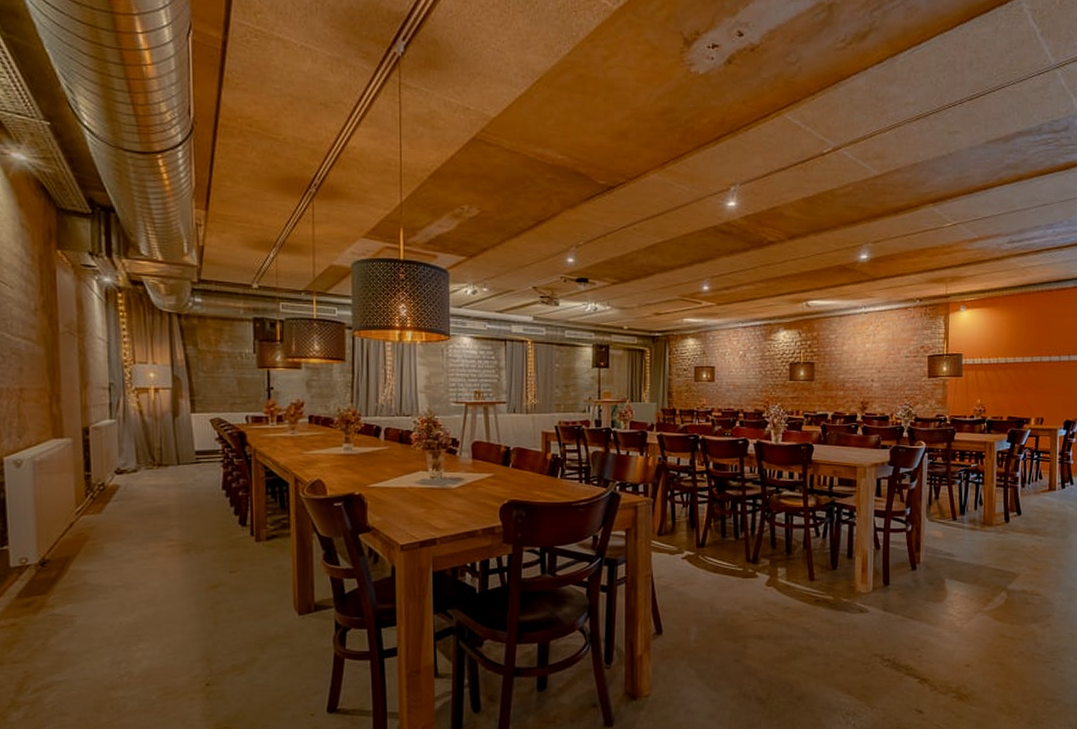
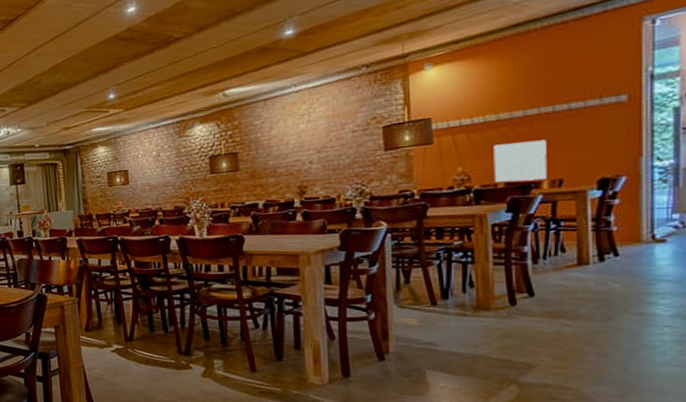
wall art: none [1001,384,1035,417] -> present [493,139,547,182]

